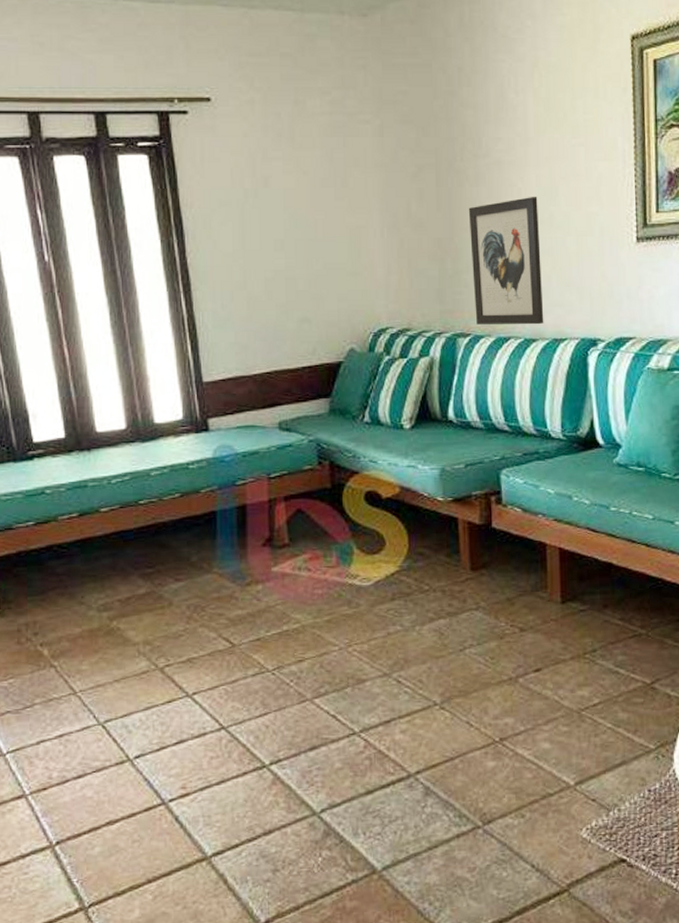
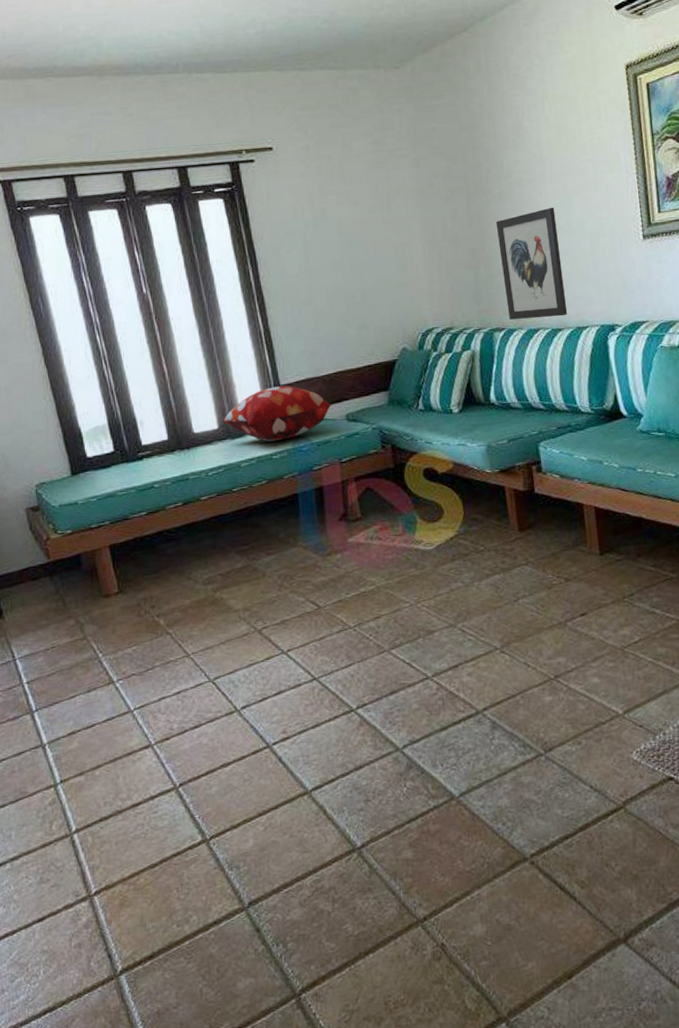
decorative pillow: none [132,384,262,448] -> present [223,386,332,442]

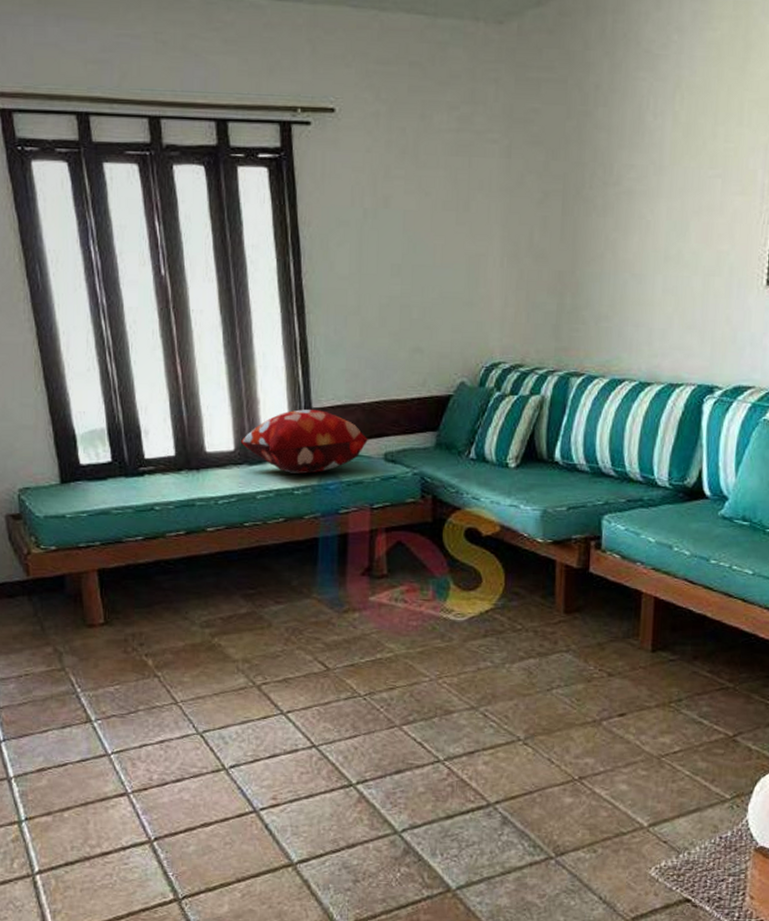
wall art: present [495,208,568,320] -> none [590,231,667,368]

